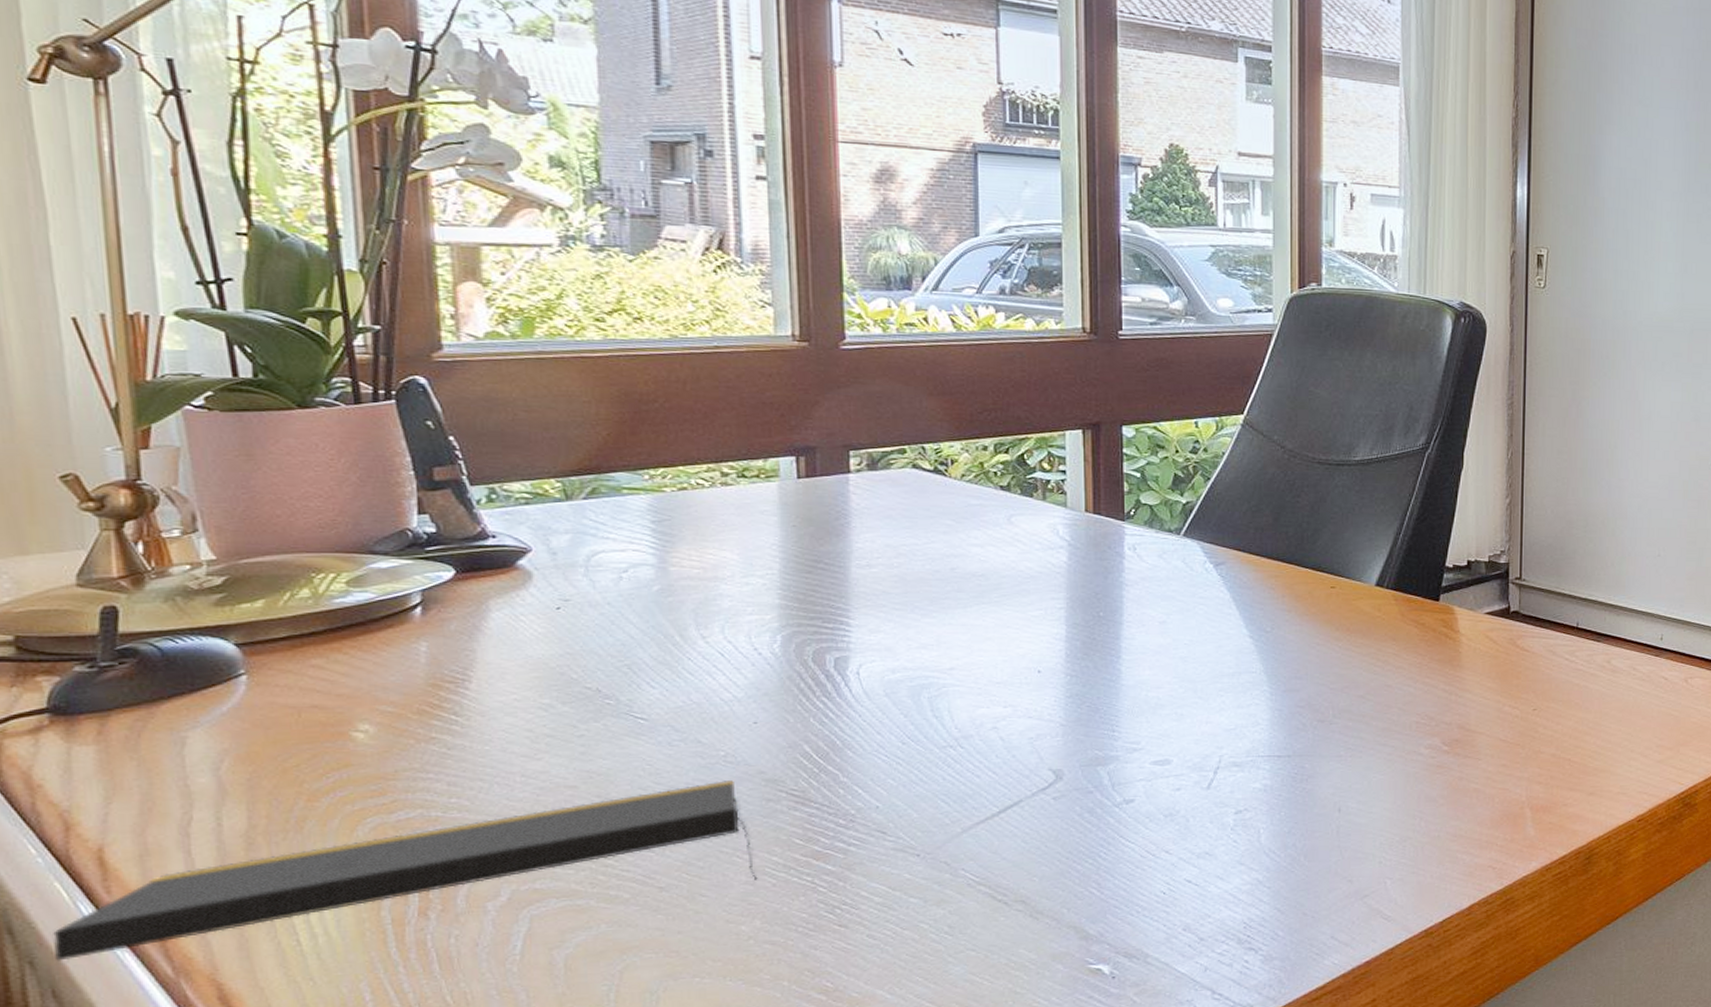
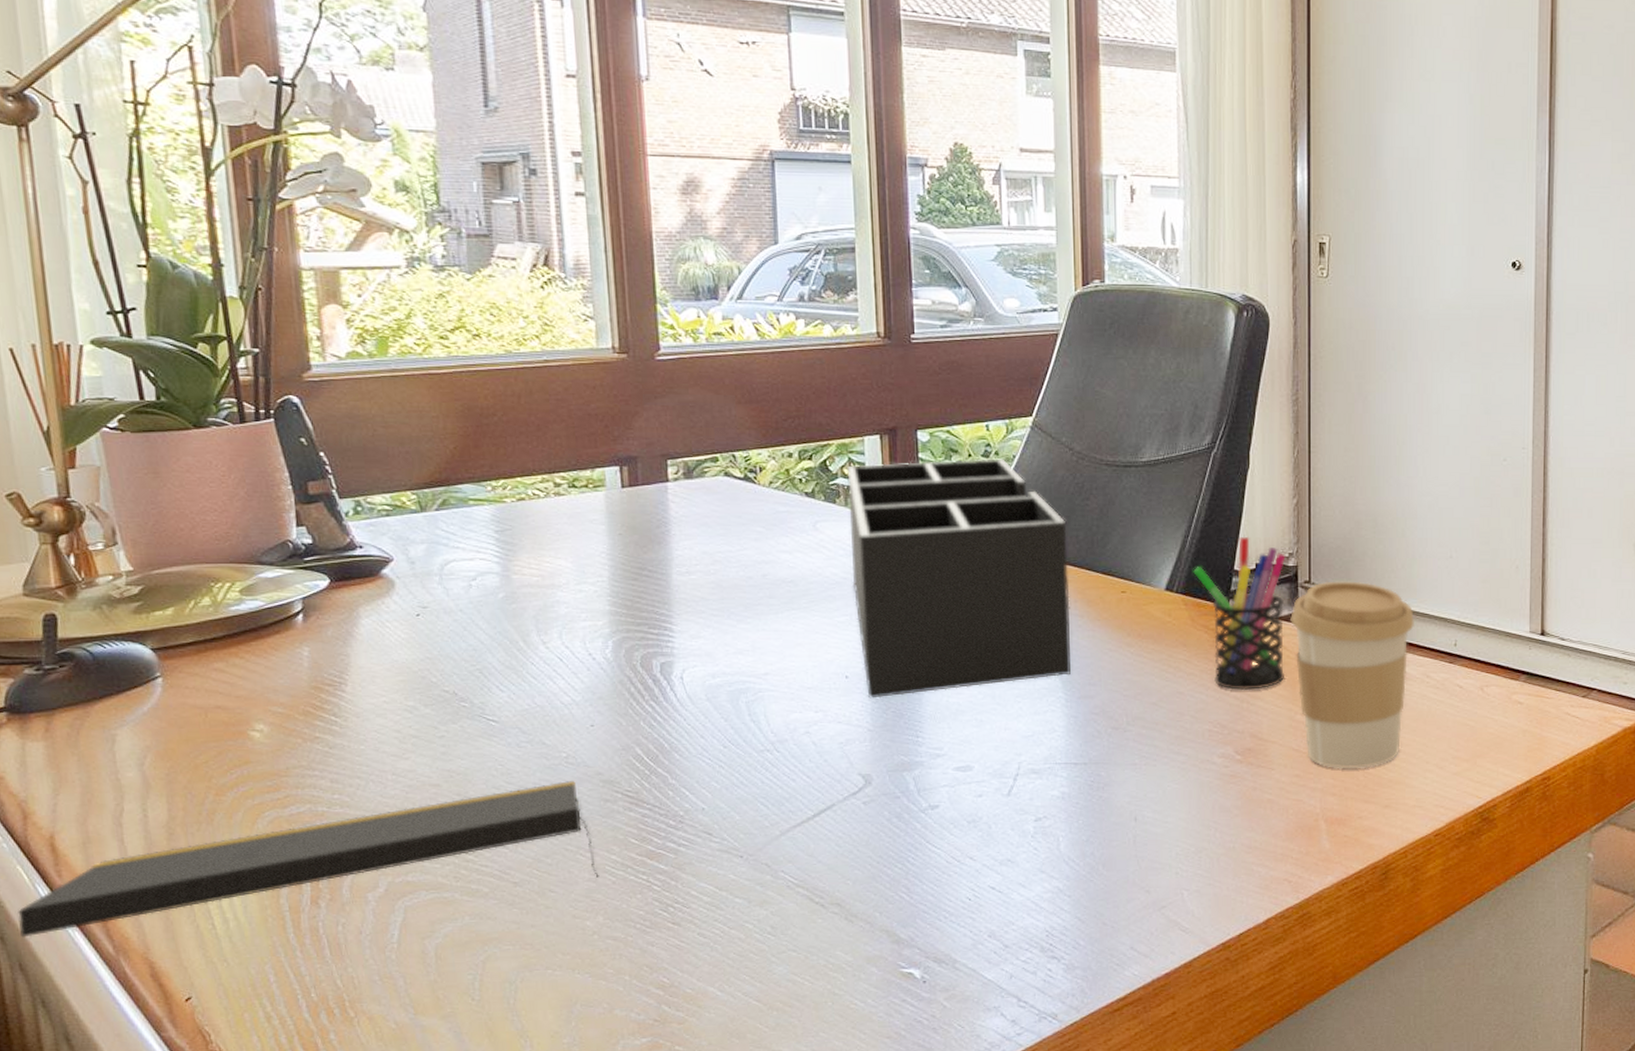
desk organizer: none [1046,455,1278,693] -> present [847,458,1072,699]
pen holder: none [1404,534,1498,683] -> present [1193,536,1286,690]
coffee cup: none [1500,578,1622,759] -> present [1290,581,1414,769]

